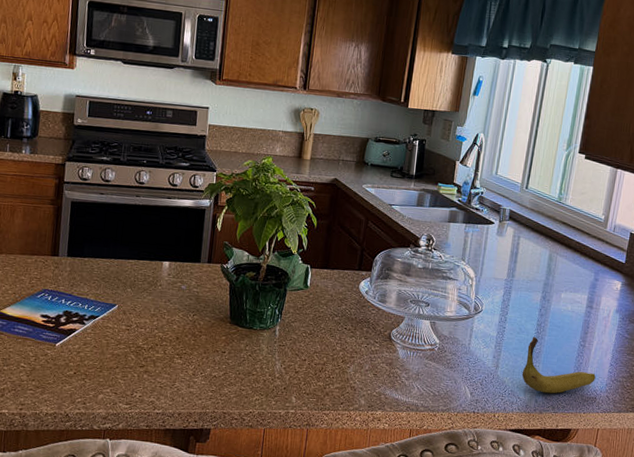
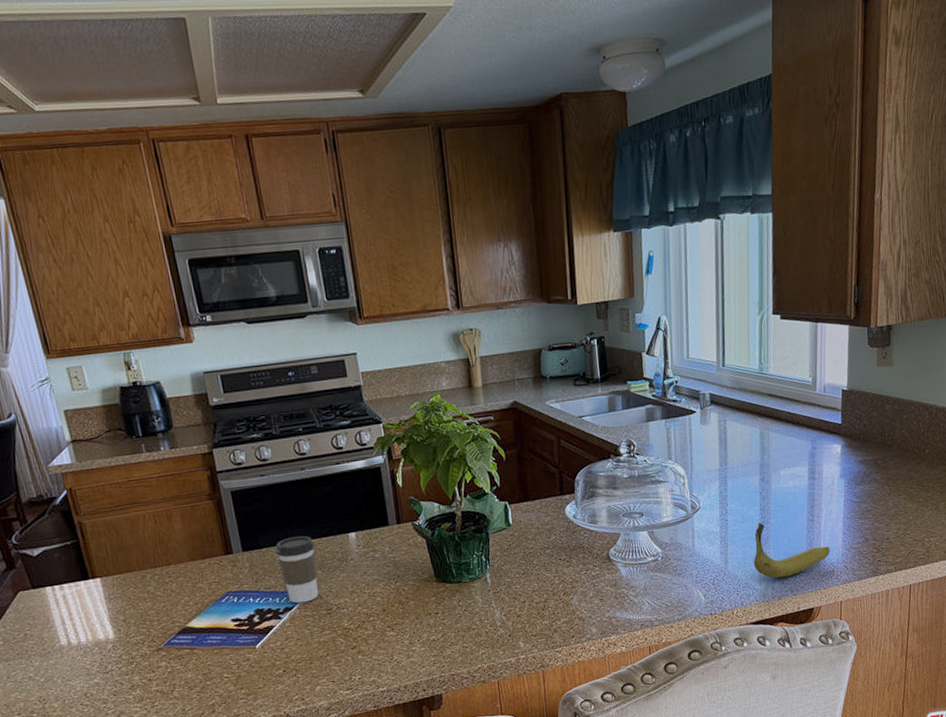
coffee cup: none [95,253,132,315] -> present [275,535,319,604]

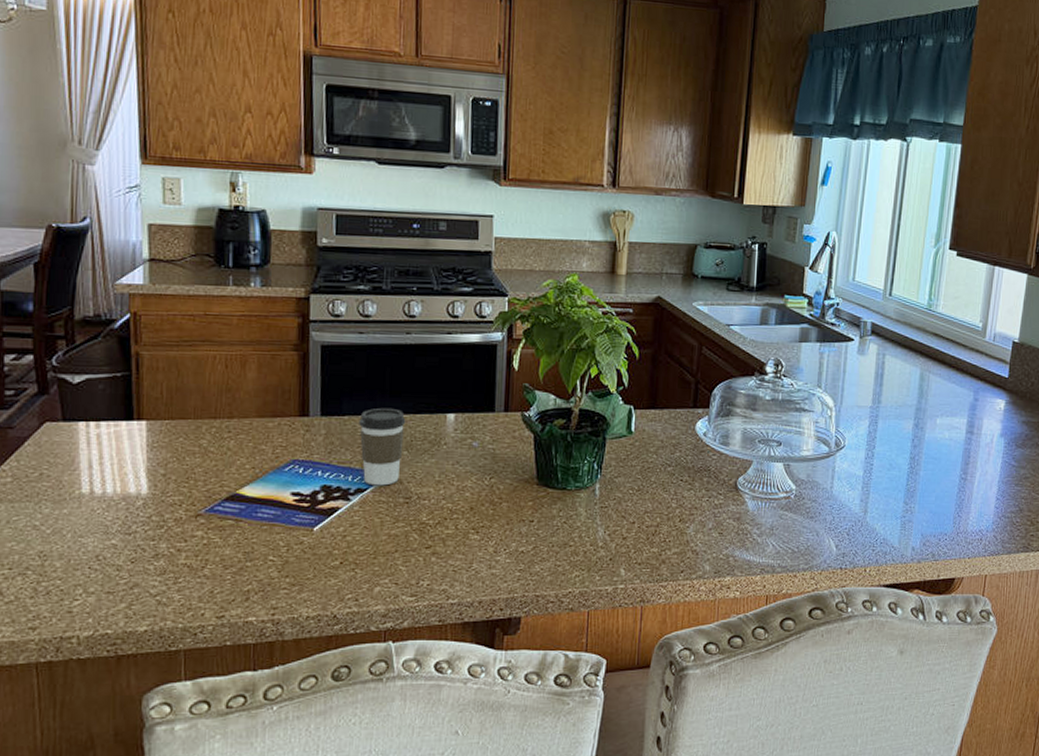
banana: present [753,522,830,578] -> none [895,472,980,539]

